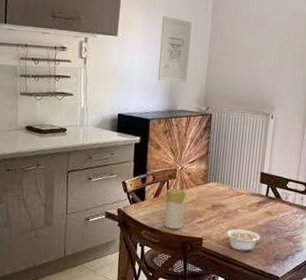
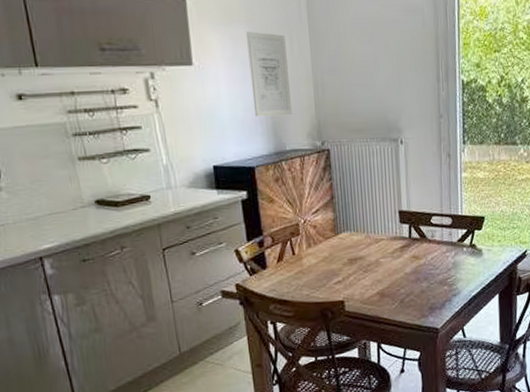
candle: present [164,189,186,229] -> none [291,247,319,297]
legume: present [226,228,260,252] -> none [370,281,411,307]

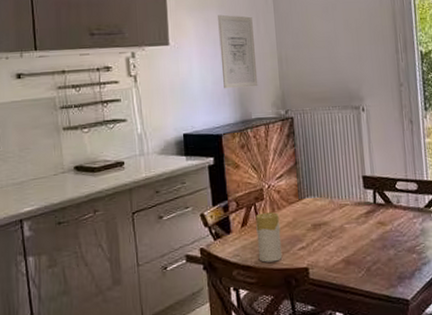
candle: none [291,247,319,297] -> present [255,212,283,263]

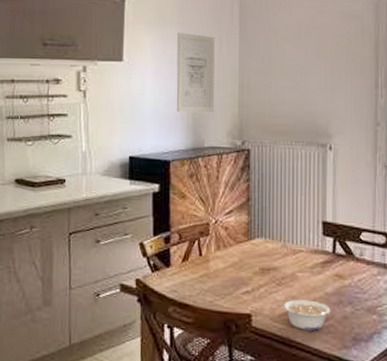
candle: present [255,212,283,263] -> none [197,249,225,303]
legume: none [335,248,377,276] -> present [283,299,331,331]

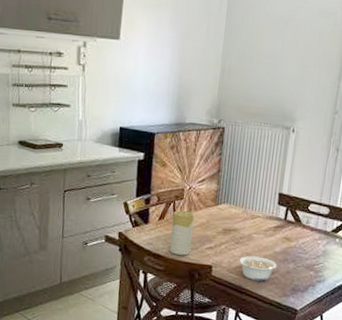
wall art: present [176,32,215,113] -> none [164,16,204,93]
candle: none [197,249,225,303] -> present [169,211,195,256]

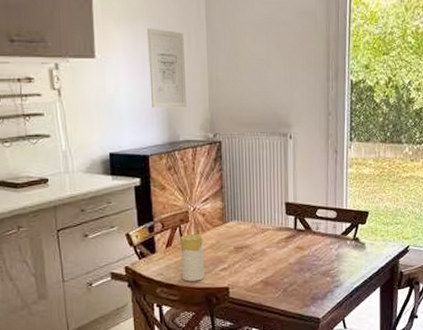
wall art: none [164,16,204,93] -> present [147,28,187,109]
legume: present [238,255,277,281] -> none [255,270,294,296]

